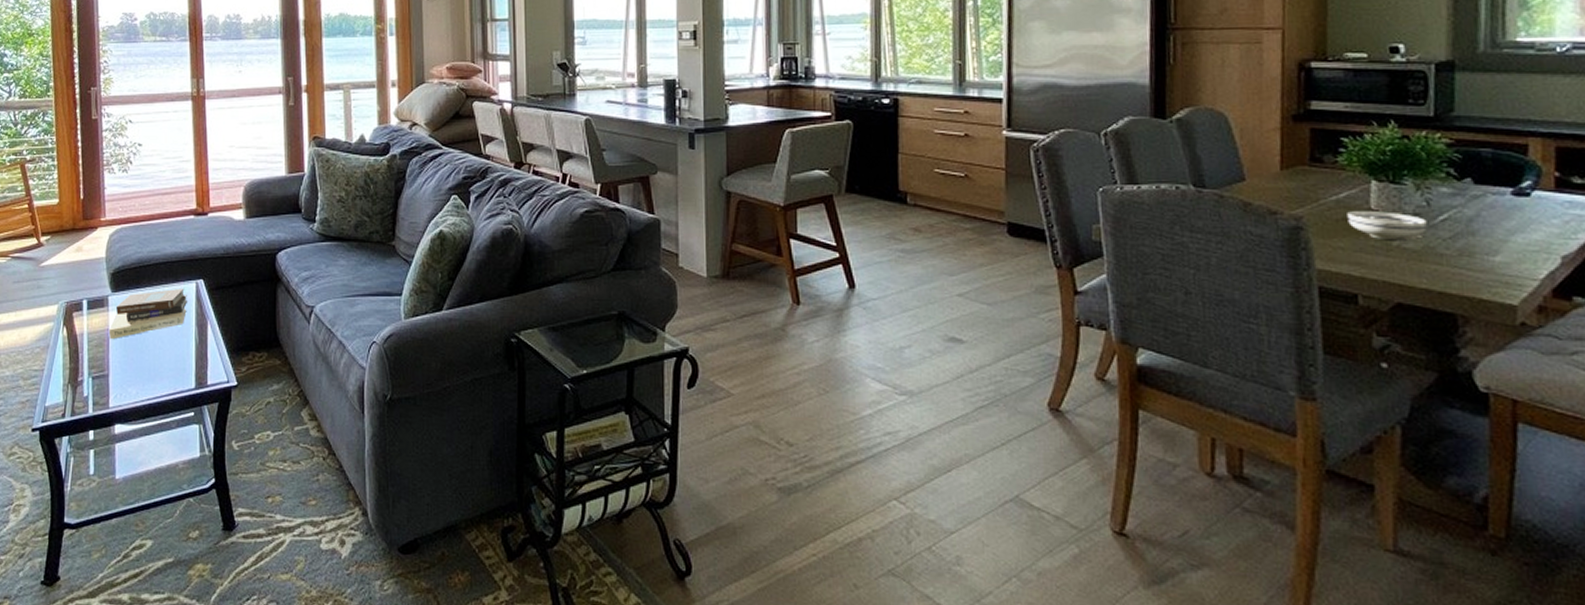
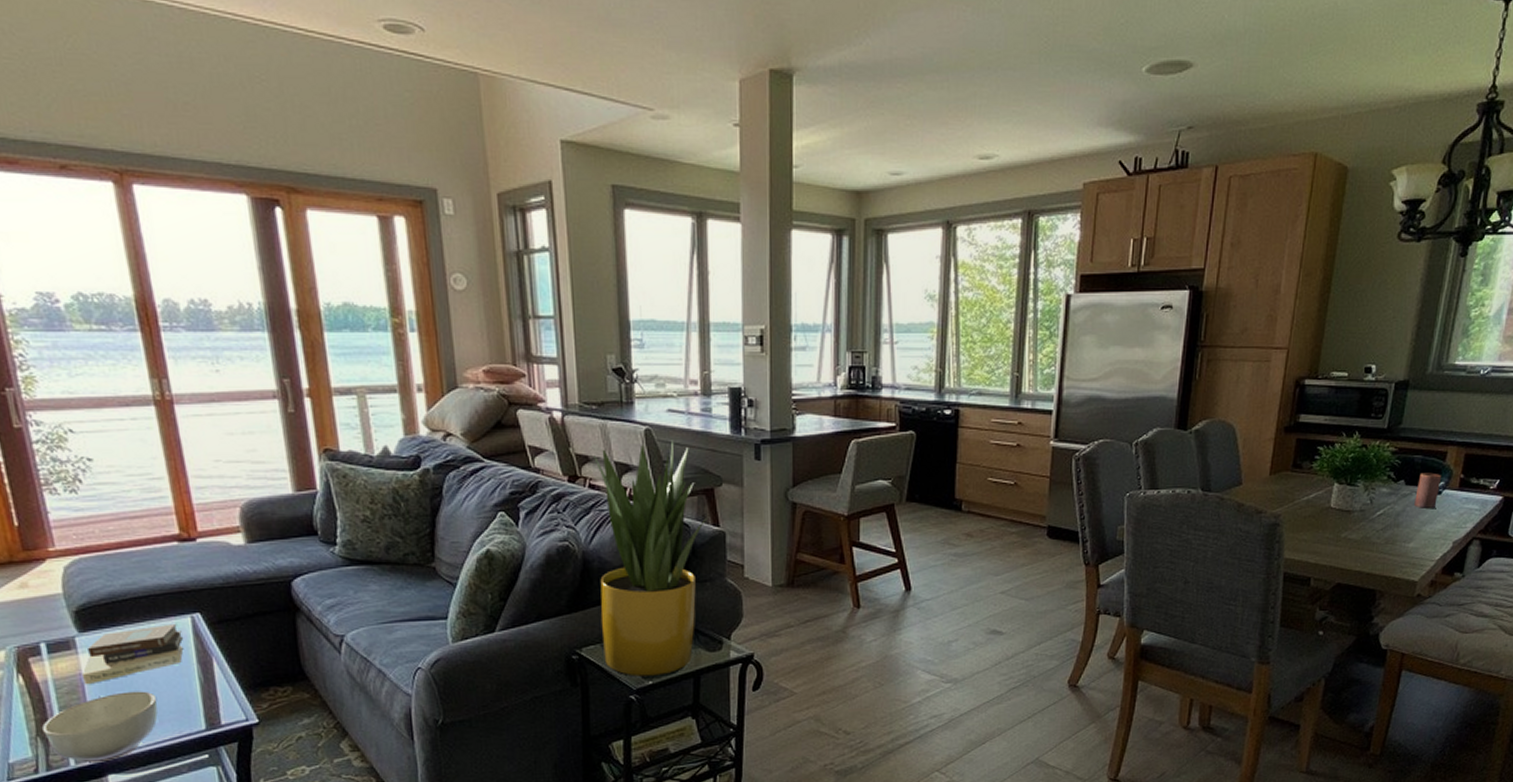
bowl: none [73,348,161,412] -> present [41,691,158,763]
planter: none [538,129,644,365] -> present [594,440,709,676]
bowl: present [1347,210,1427,241] -> none [1312,508,1368,533]
candle: none [1491,169,1527,213] -> present [1414,472,1441,508]

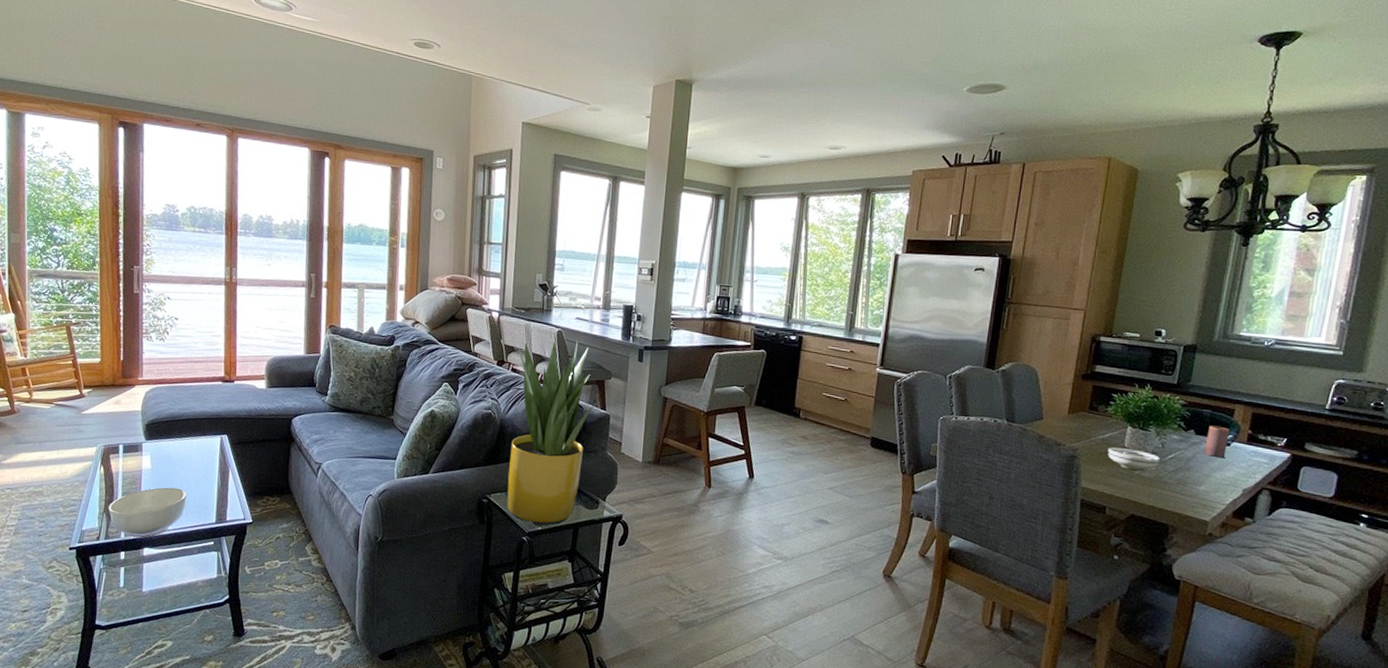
books: present [81,623,184,685] -> none [141,440,213,479]
bowl: none [1312,508,1368,533] -> present [1108,447,1160,471]

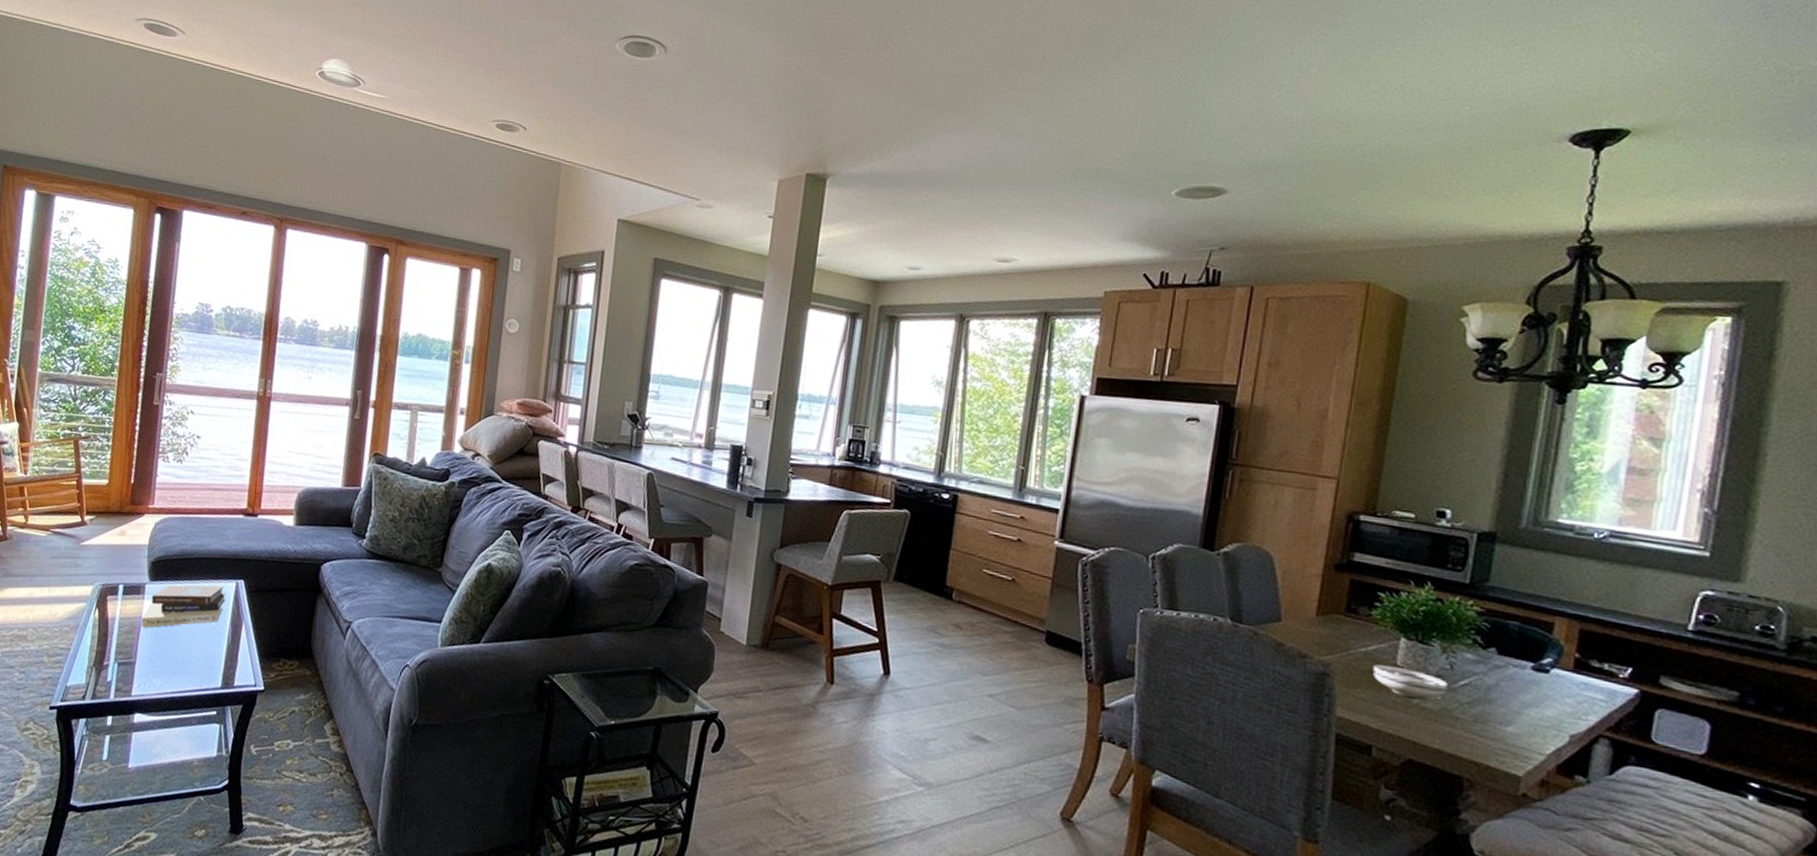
bowl: present [108,487,187,538] -> none [98,639,191,701]
books: none [141,440,213,479] -> present [140,584,226,628]
planter: present [507,340,599,524] -> none [573,486,695,717]
candle: present [1204,425,1229,457] -> none [1511,643,1547,689]

